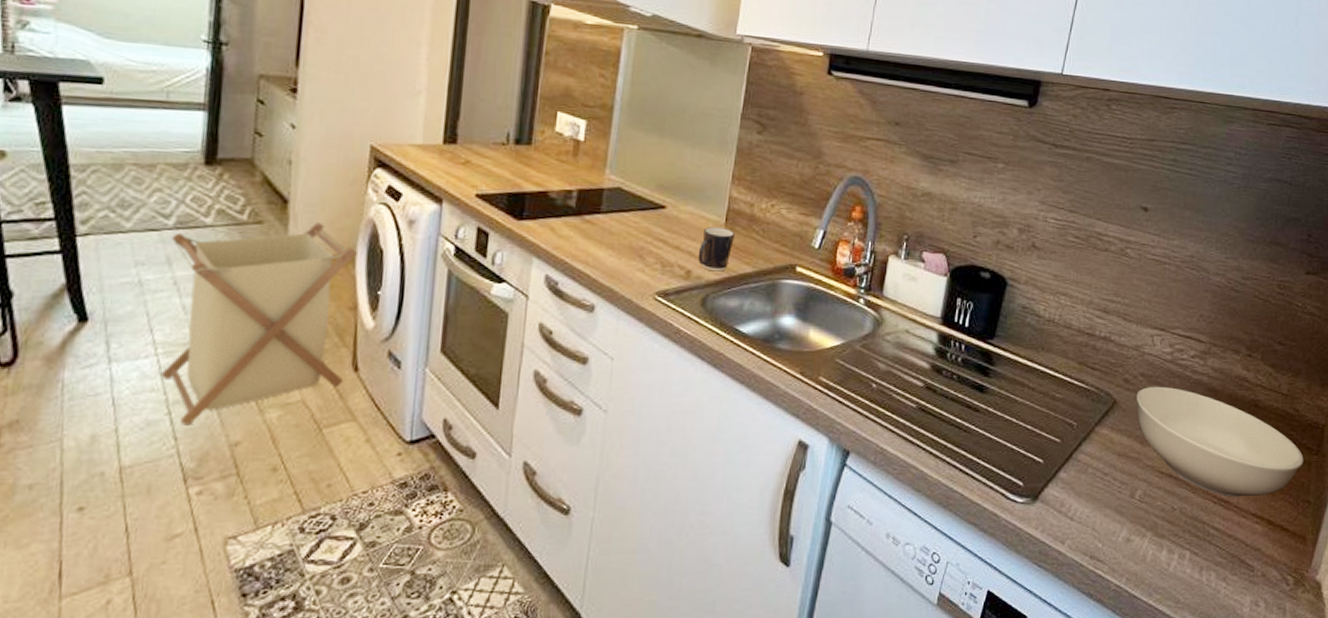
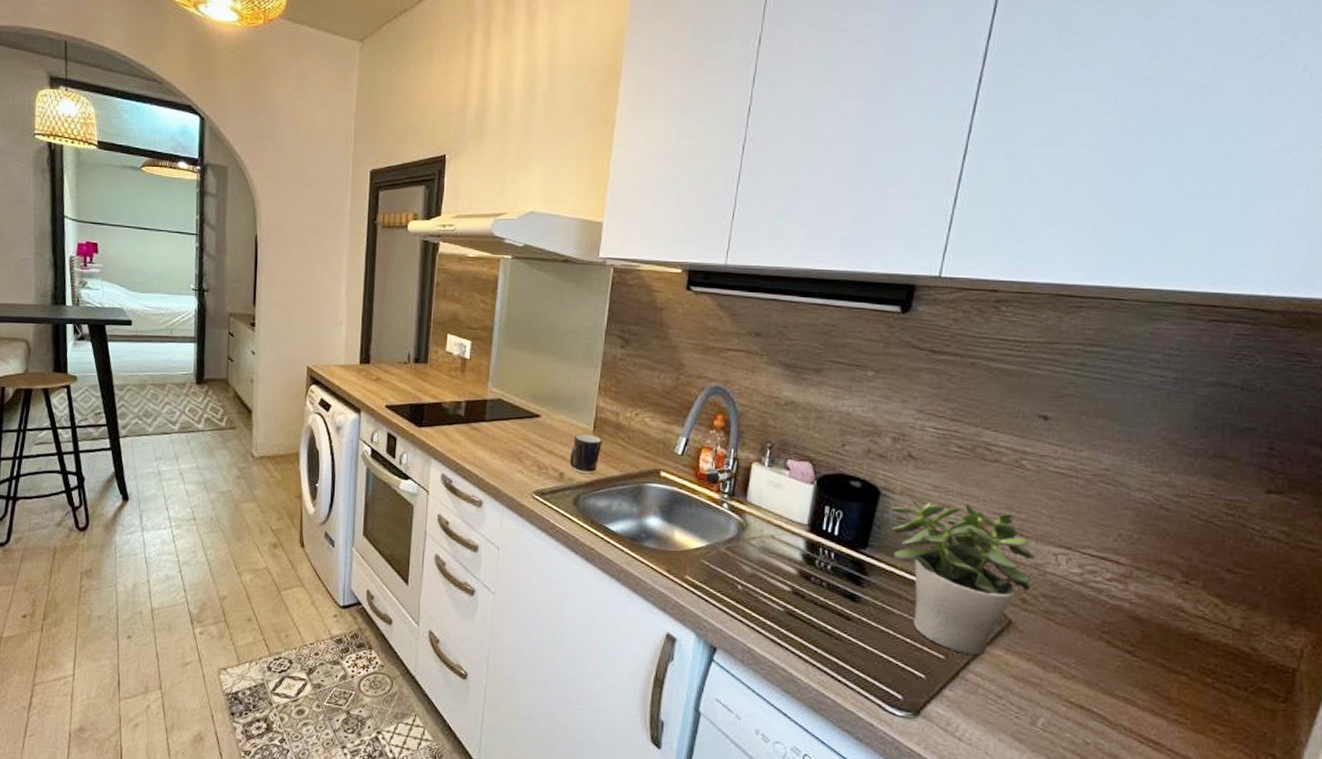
laundry basket: present [160,222,357,425] -> none [174,428,300,581]
potted plant: none [1015,289,1136,437] -> present [890,500,1036,656]
bowl: present [1136,386,1304,497] -> none [1036,608,1265,742]

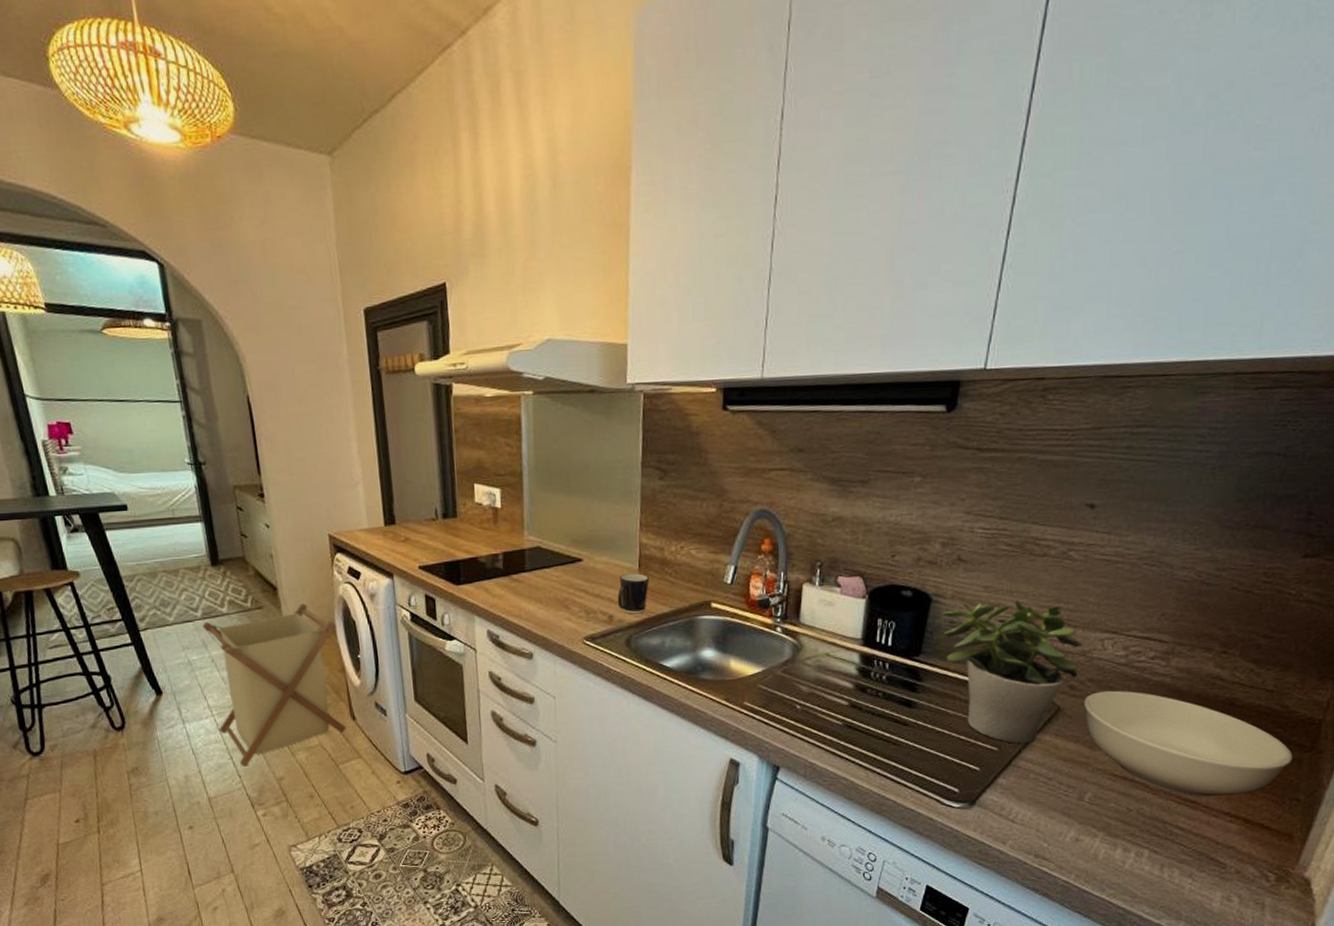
laundry basket: none [174,428,300,581] -> present [202,603,347,767]
bowl: none [1036,608,1265,742] -> present [1084,690,1293,797]

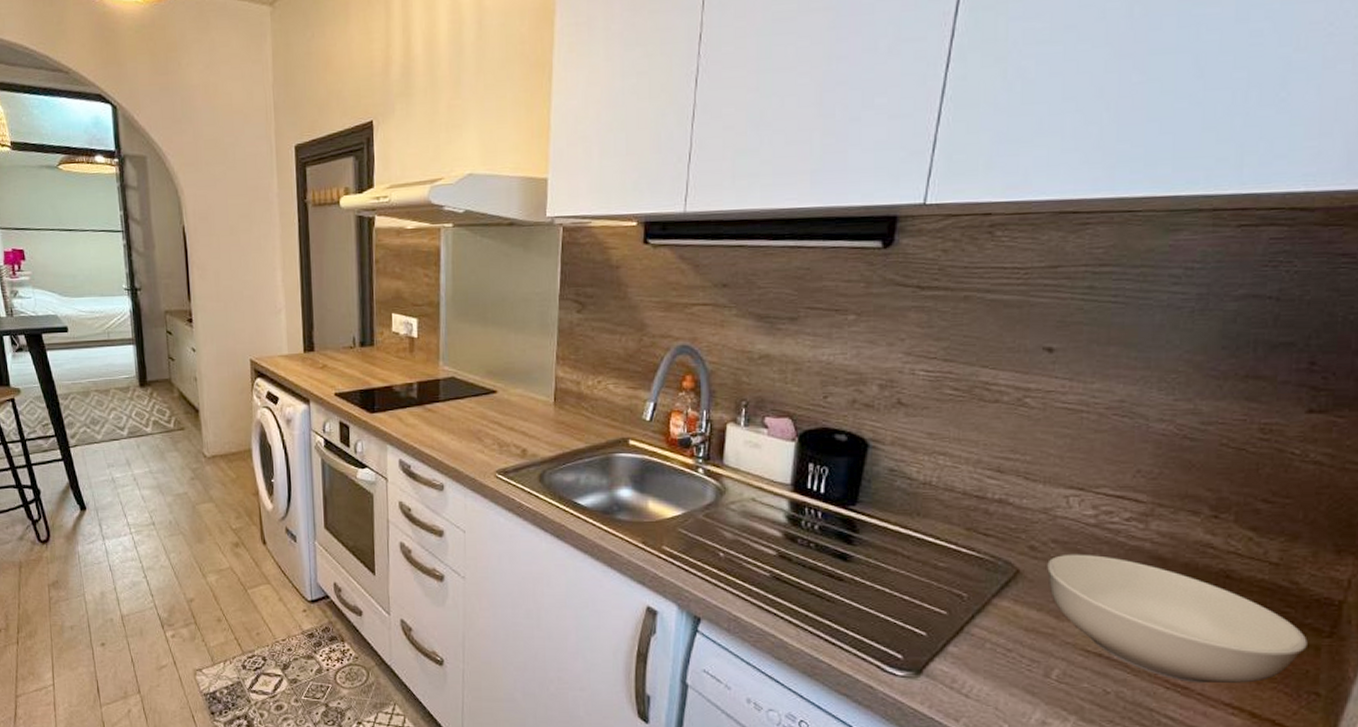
laundry basket: present [202,603,347,767] -> none [127,426,257,586]
mug: present [617,573,649,614] -> none [531,407,565,449]
potted plant: present [942,600,1083,744] -> none [880,449,1044,610]

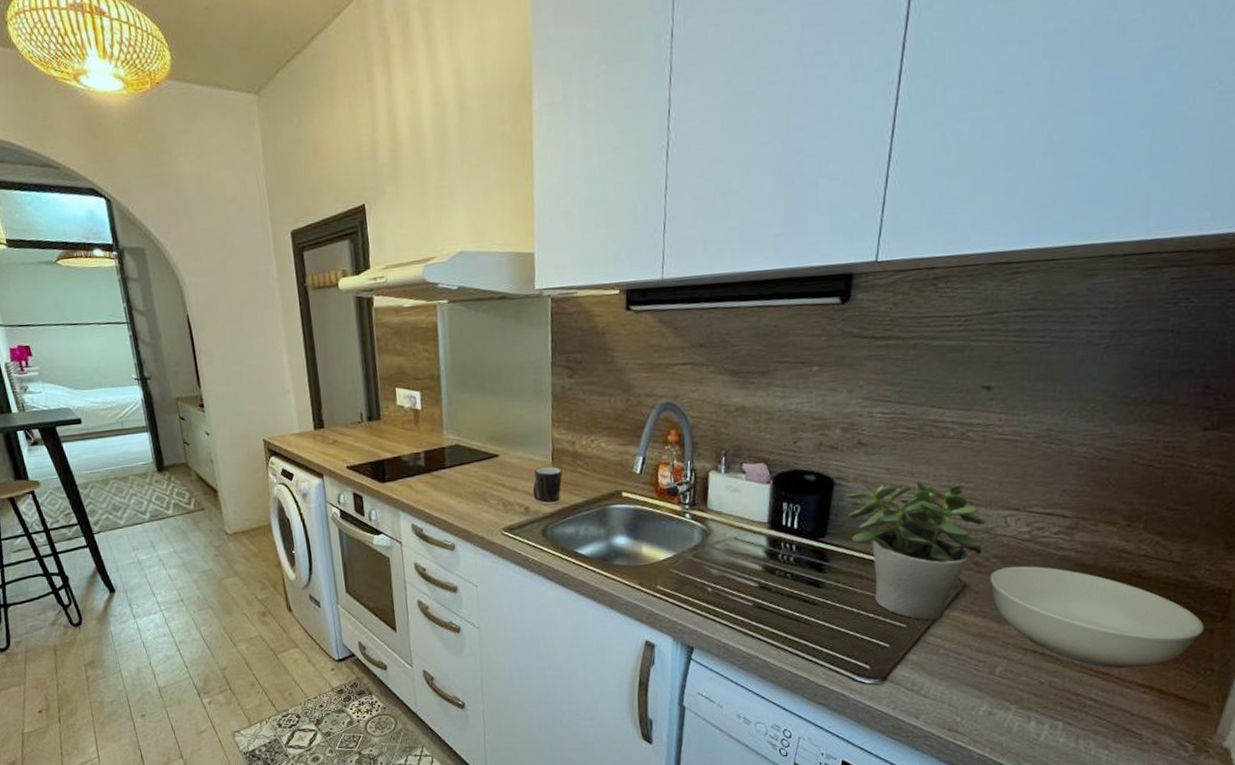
mug: none [531,407,565,449] -> present [532,466,563,505]
potted plant: none [880,449,1044,610] -> present [845,481,986,621]

